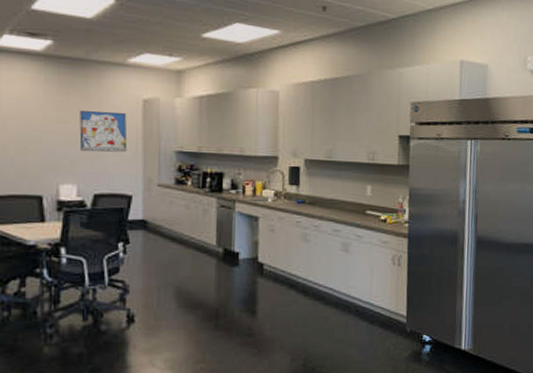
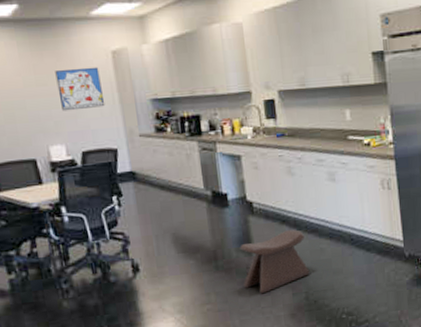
stool: none [242,295,312,357] -> present [240,230,310,294]

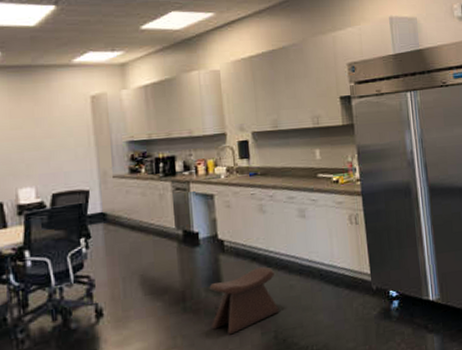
wall art: present [55,67,105,112] -> none [31,111,80,154]

